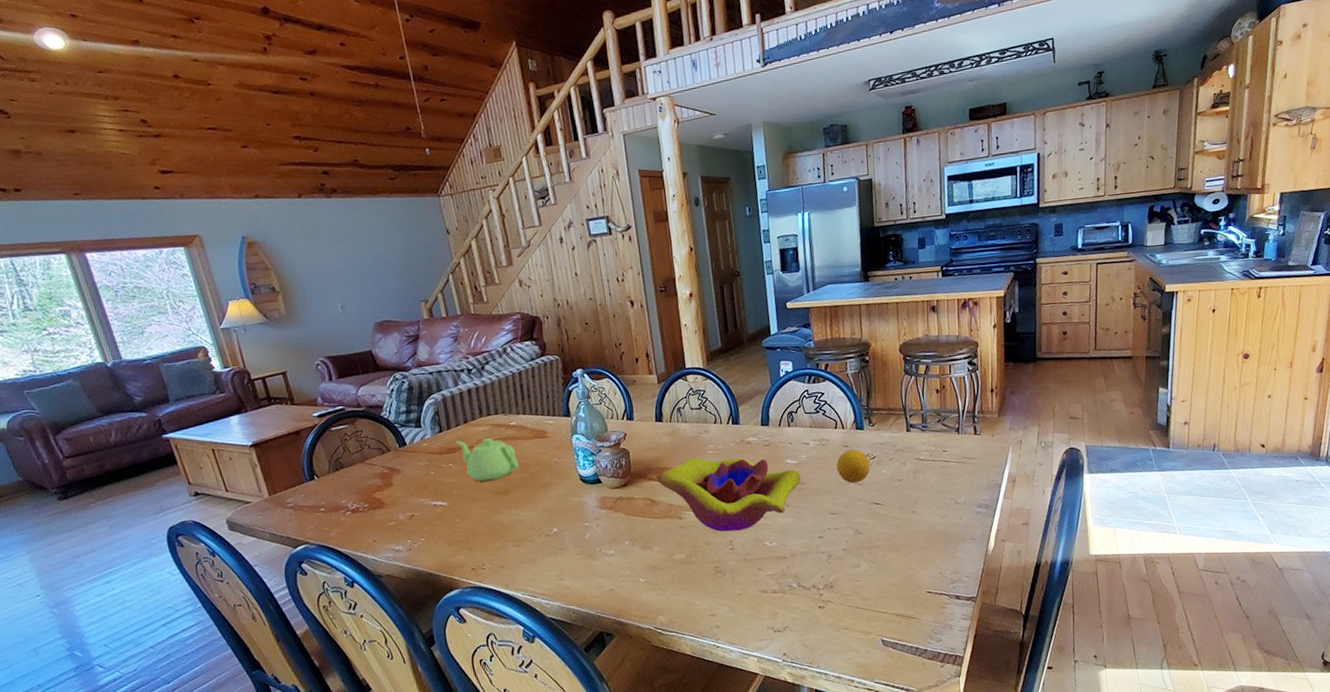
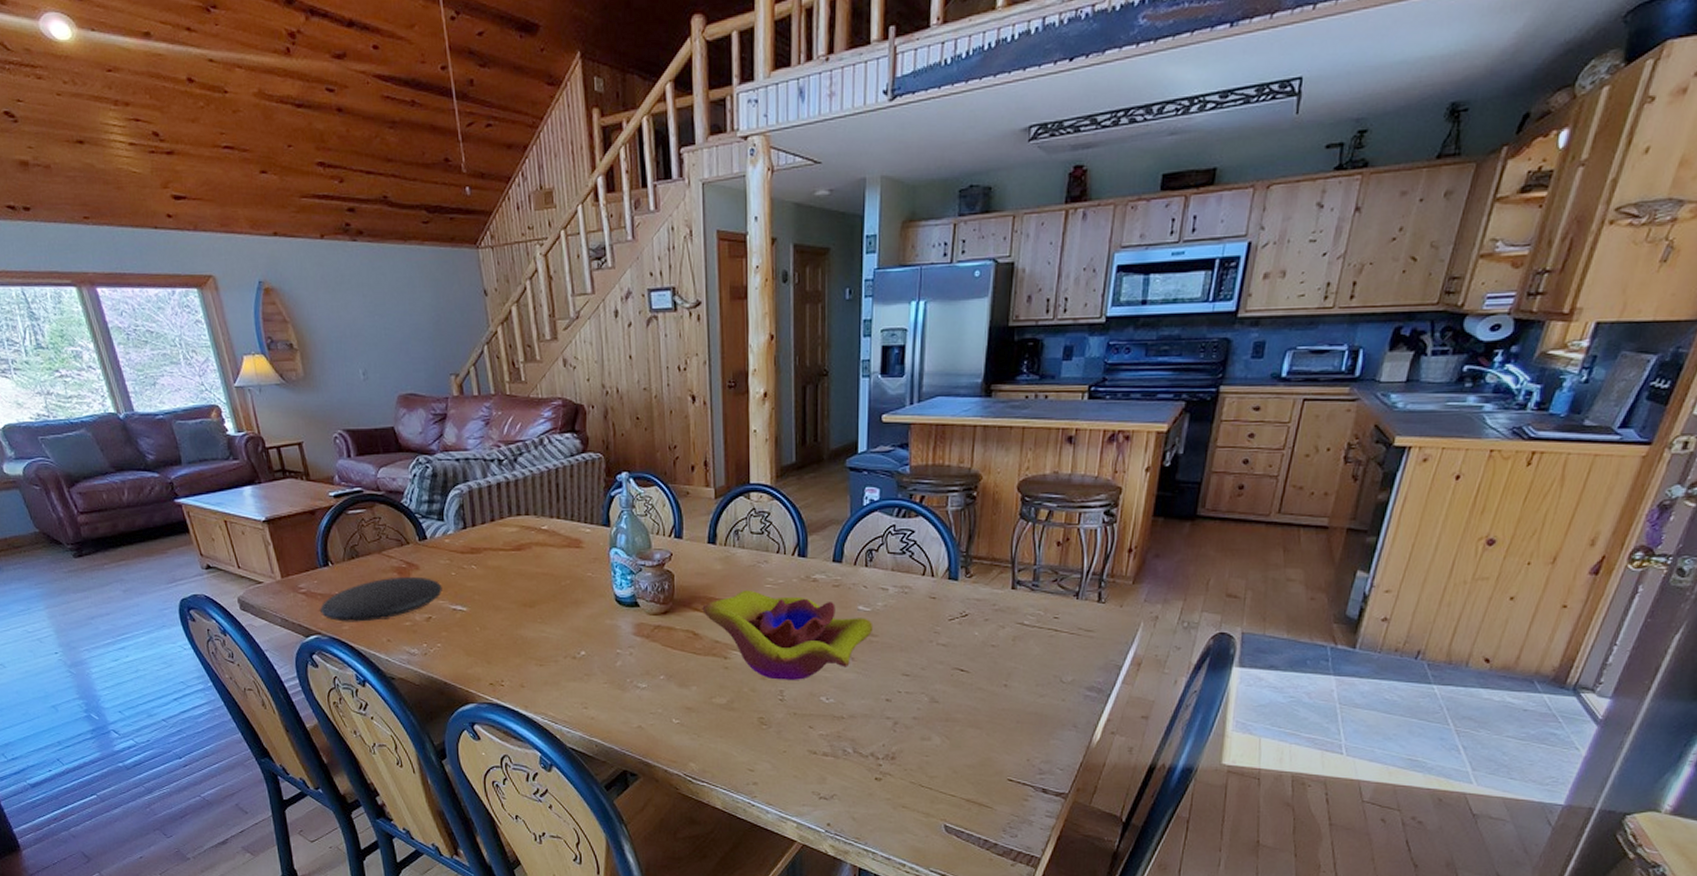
plate: none [307,479,423,530] -> present [320,576,442,622]
teapot: present [456,438,519,482] -> none [481,540,548,590]
fruit: present [836,449,870,484] -> none [918,603,961,643]

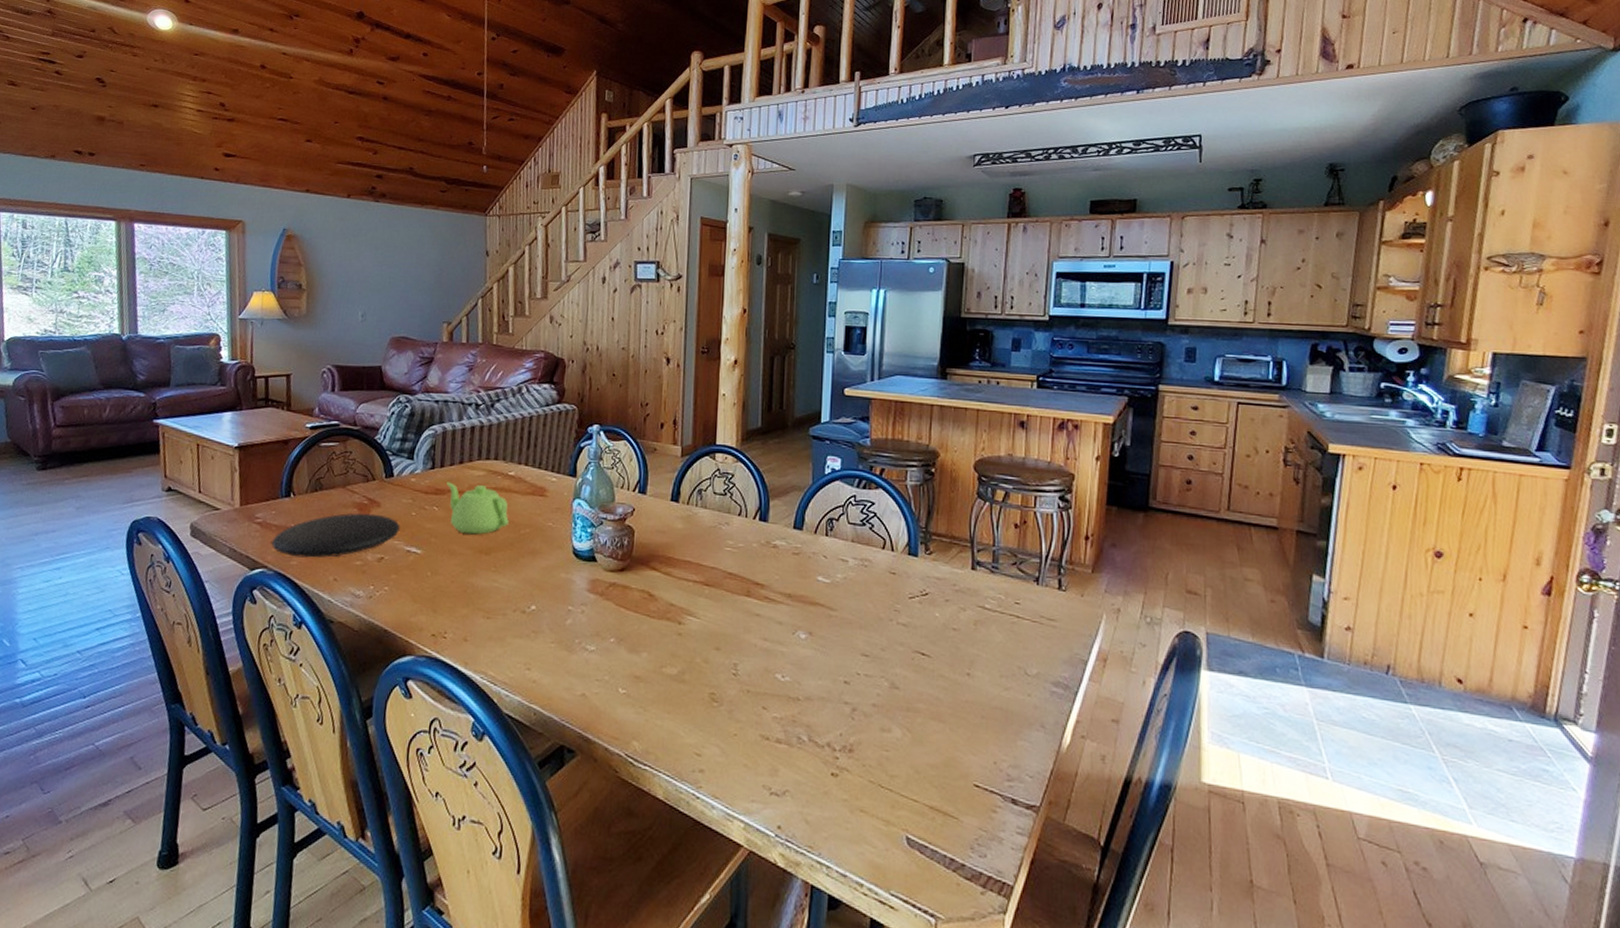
teapot: none [481,540,548,590] -> present [447,482,509,535]
decorative bowl: present [702,590,874,680] -> none [660,551,833,653]

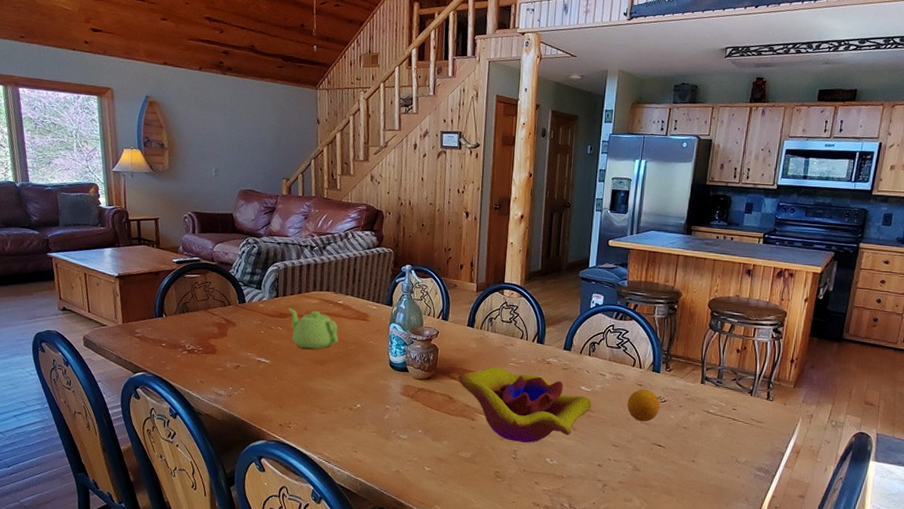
plate: present [271,513,400,558] -> none [150,330,252,365]
decorative bowl: none [660,551,833,653] -> present [458,365,592,443]
fruit: none [878,579,921,623] -> present [627,389,661,422]

